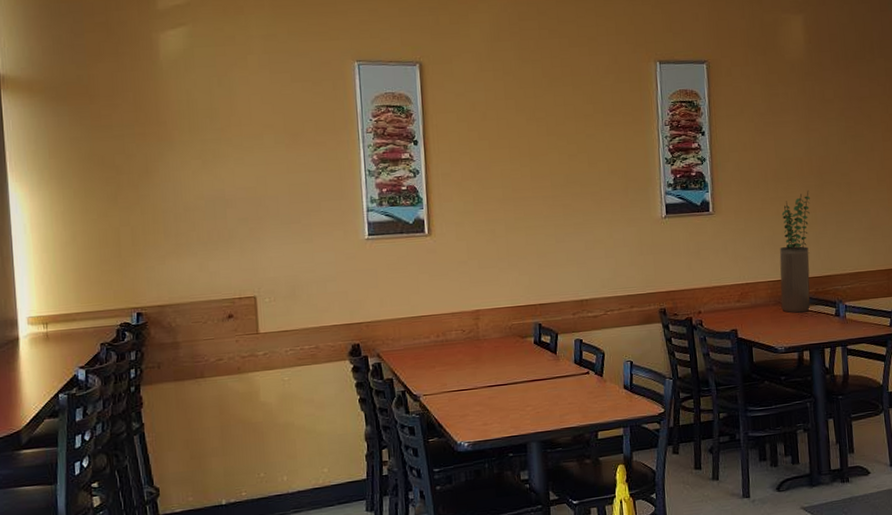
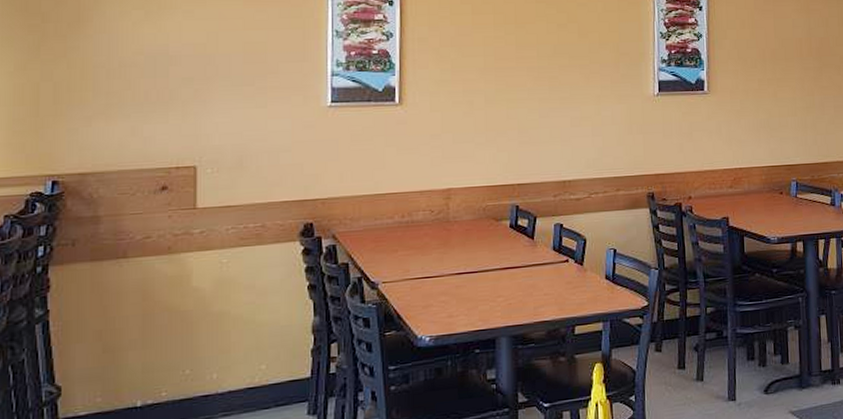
vase: present [779,190,811,313] -> none [775,72,809,202]

